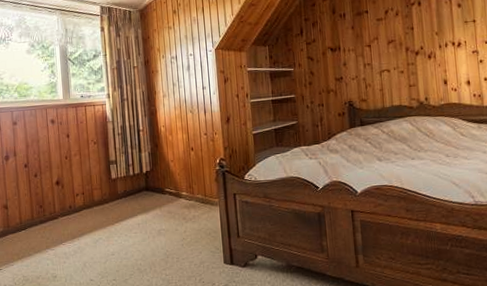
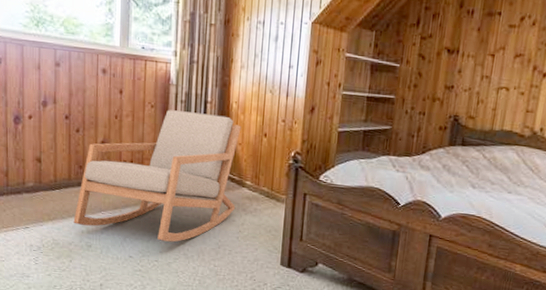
chair: none [39,139,177,261] -> present [73,109,241,242]

